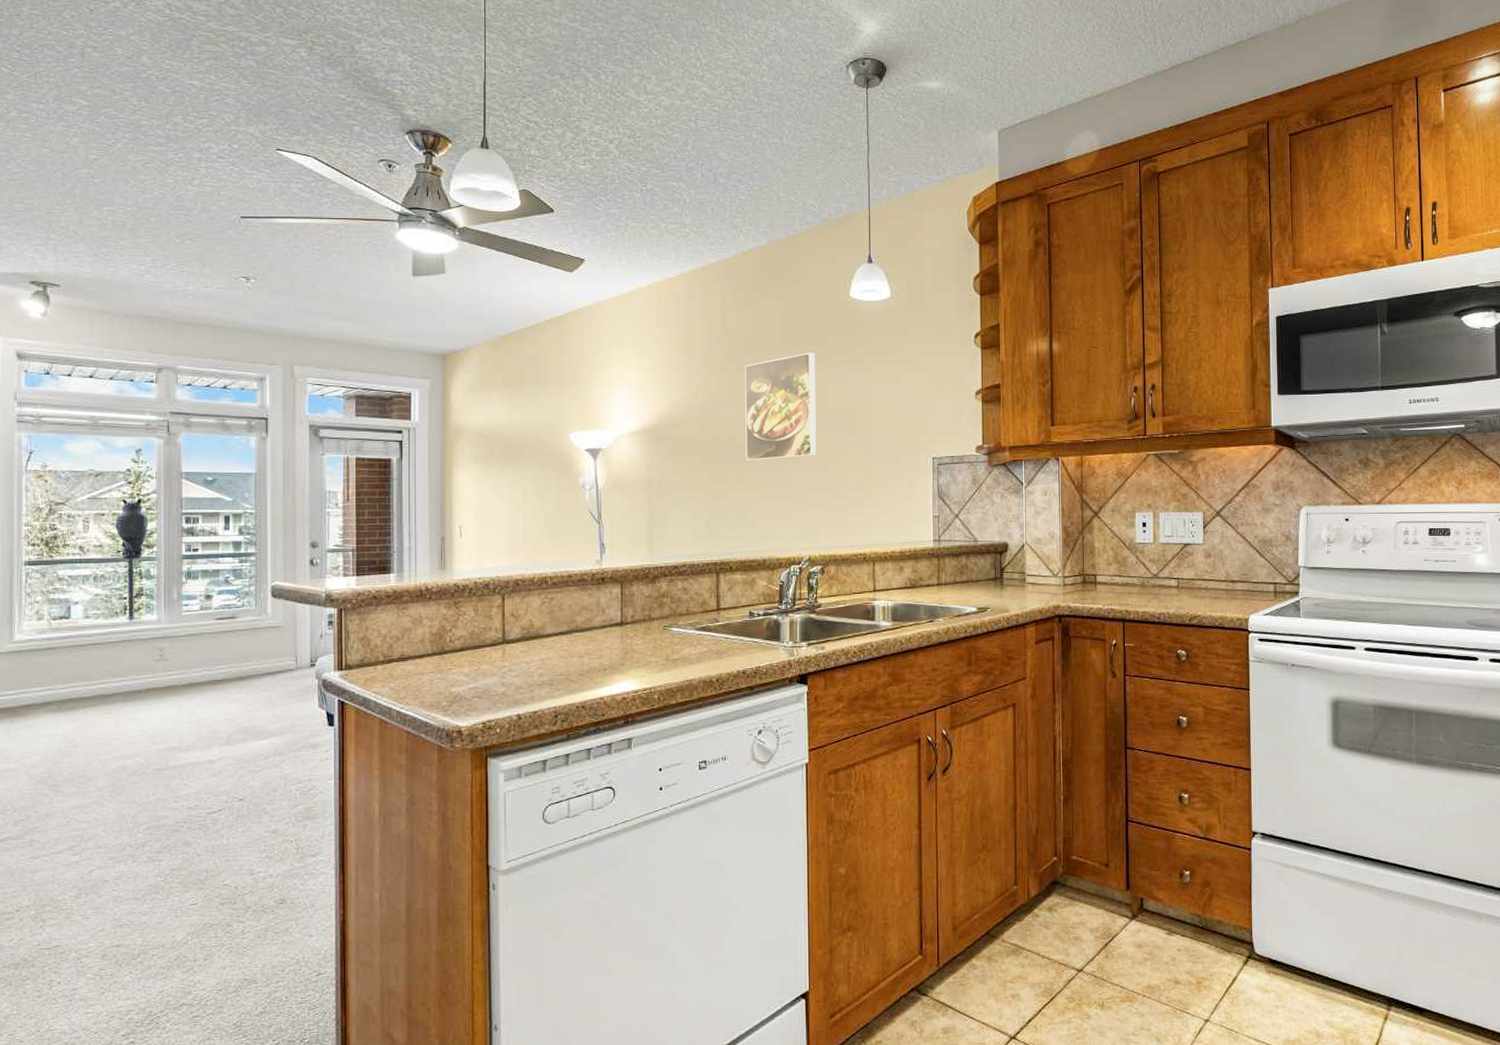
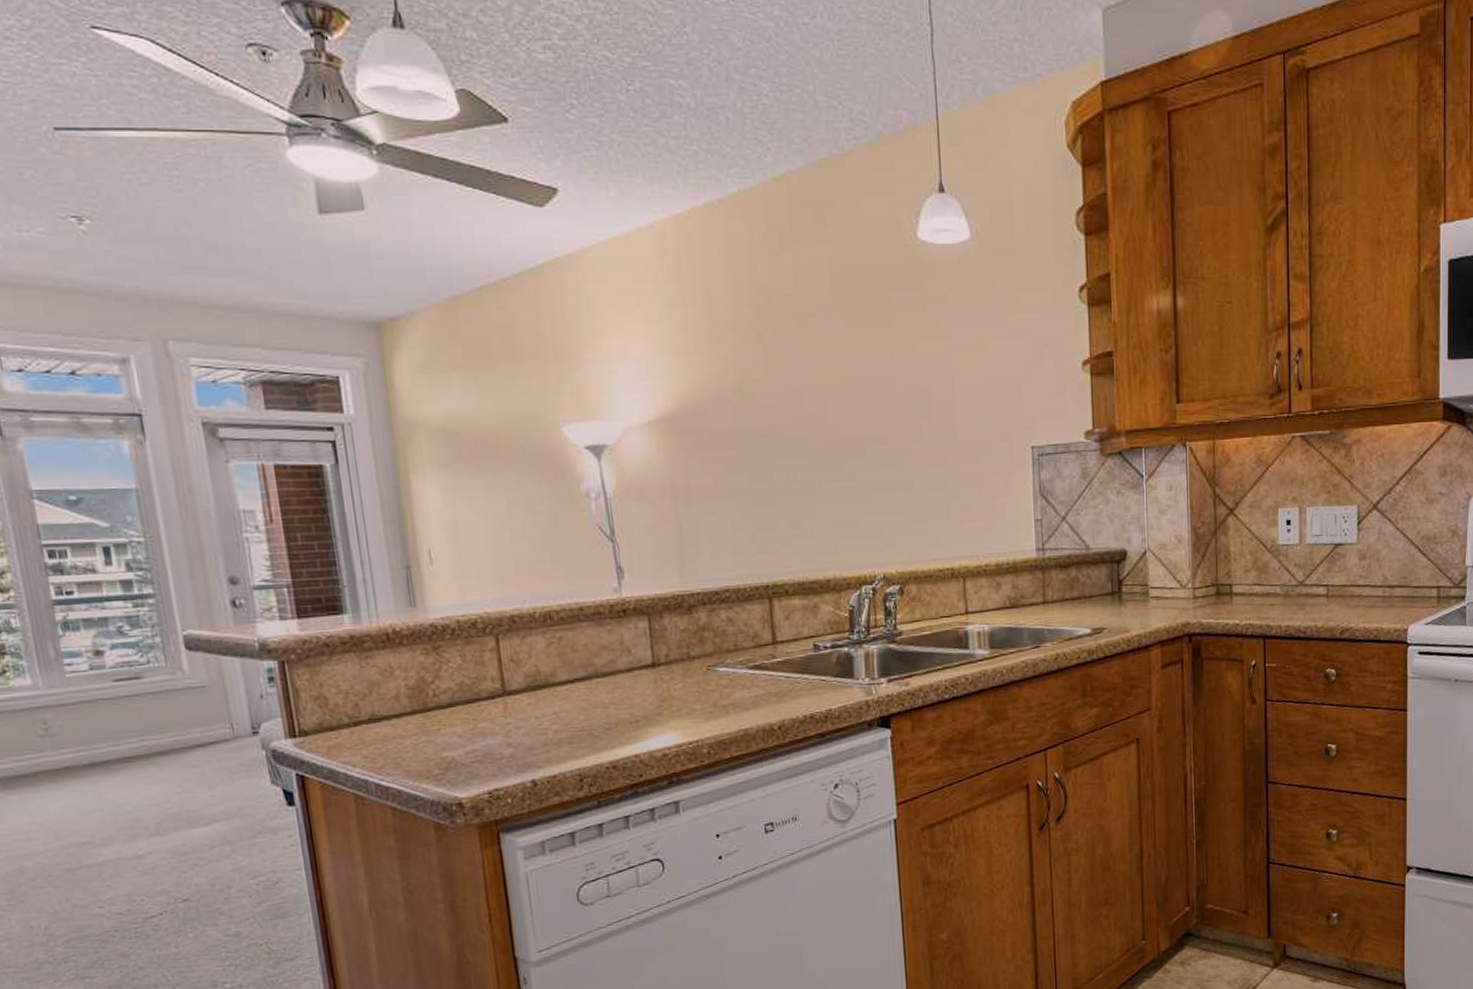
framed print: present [745,352,817,461] -> none [786,314,886,457]

